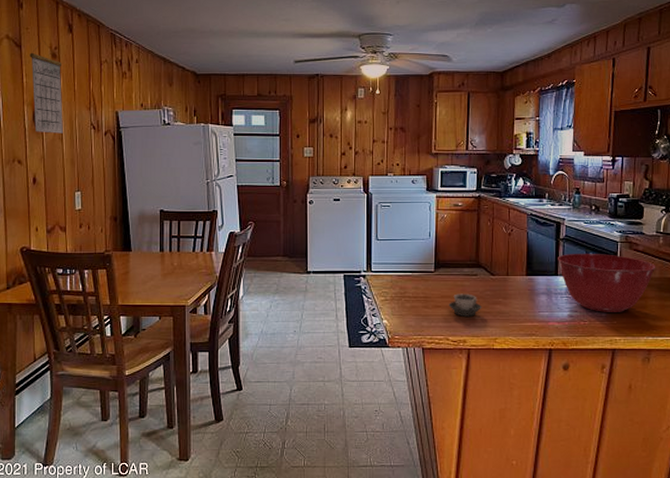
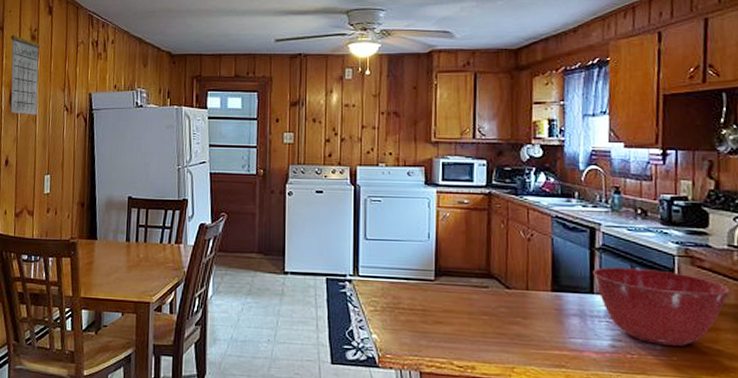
cup: present [448,293,482,317] -> none [452,308,495,338]

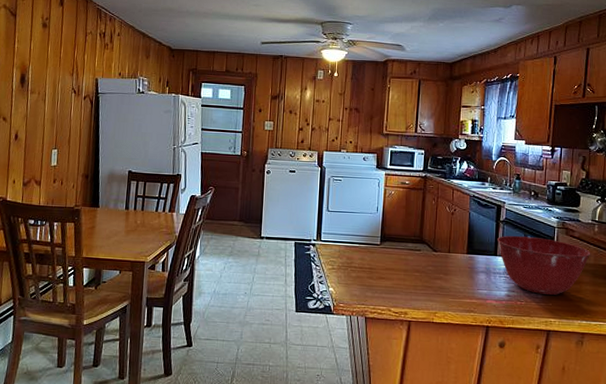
calendar: present [10,23,41,115] -> none [21,11,52,95]

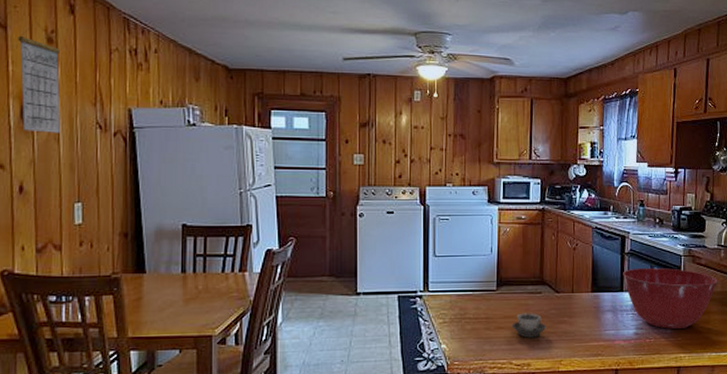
calendar: none [21,11,52,95] -> present [18,22,61,133]
cup: none [392,267,424,290] -> present [511,313,547,338]

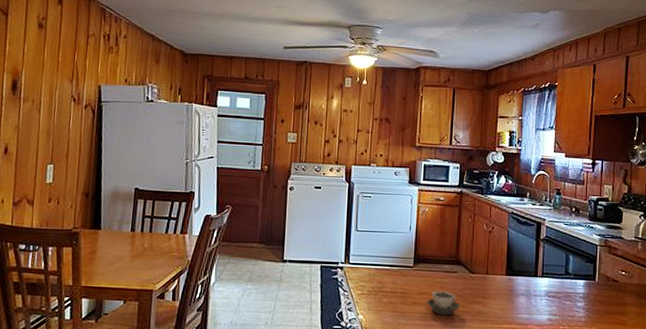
calendar: present [18,22,61,133] -> none [12,10,49,104]
mixing bowl: present [623,267,718,329] -> none [538,254,635,318]

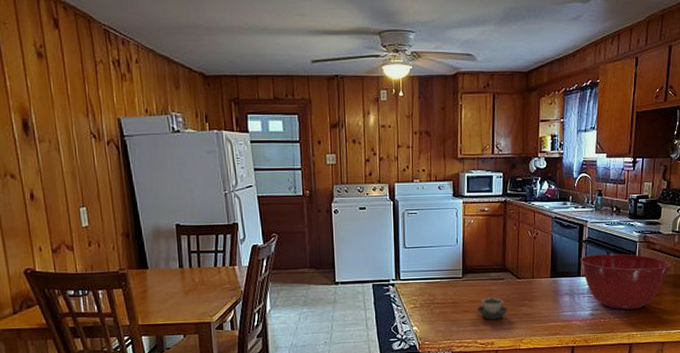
mixing bowl: none [538,254,635,318] -> present [581,253,671,310]

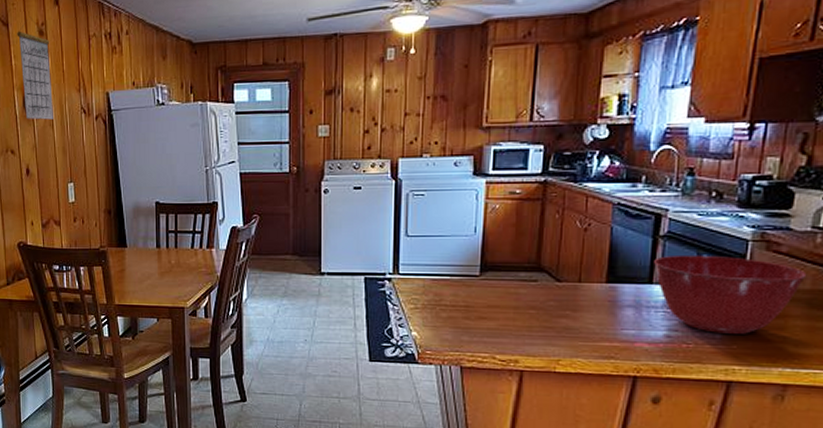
calendar: none [11,37,59,144] -> present [17,16,53,120]
cup: present [476,297,509,320] -> none [497,303,542,332]

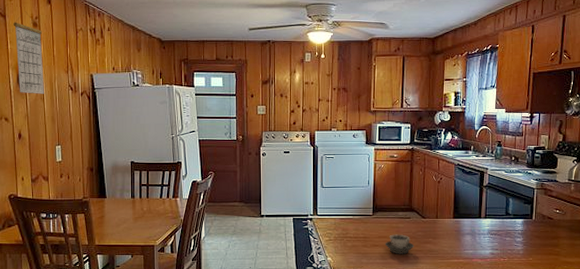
cup: none [497,303,542,332] -> present [385,234,415,254]
mixing bowl: present [654,254,807,334] -> none [481,198,568,250]

